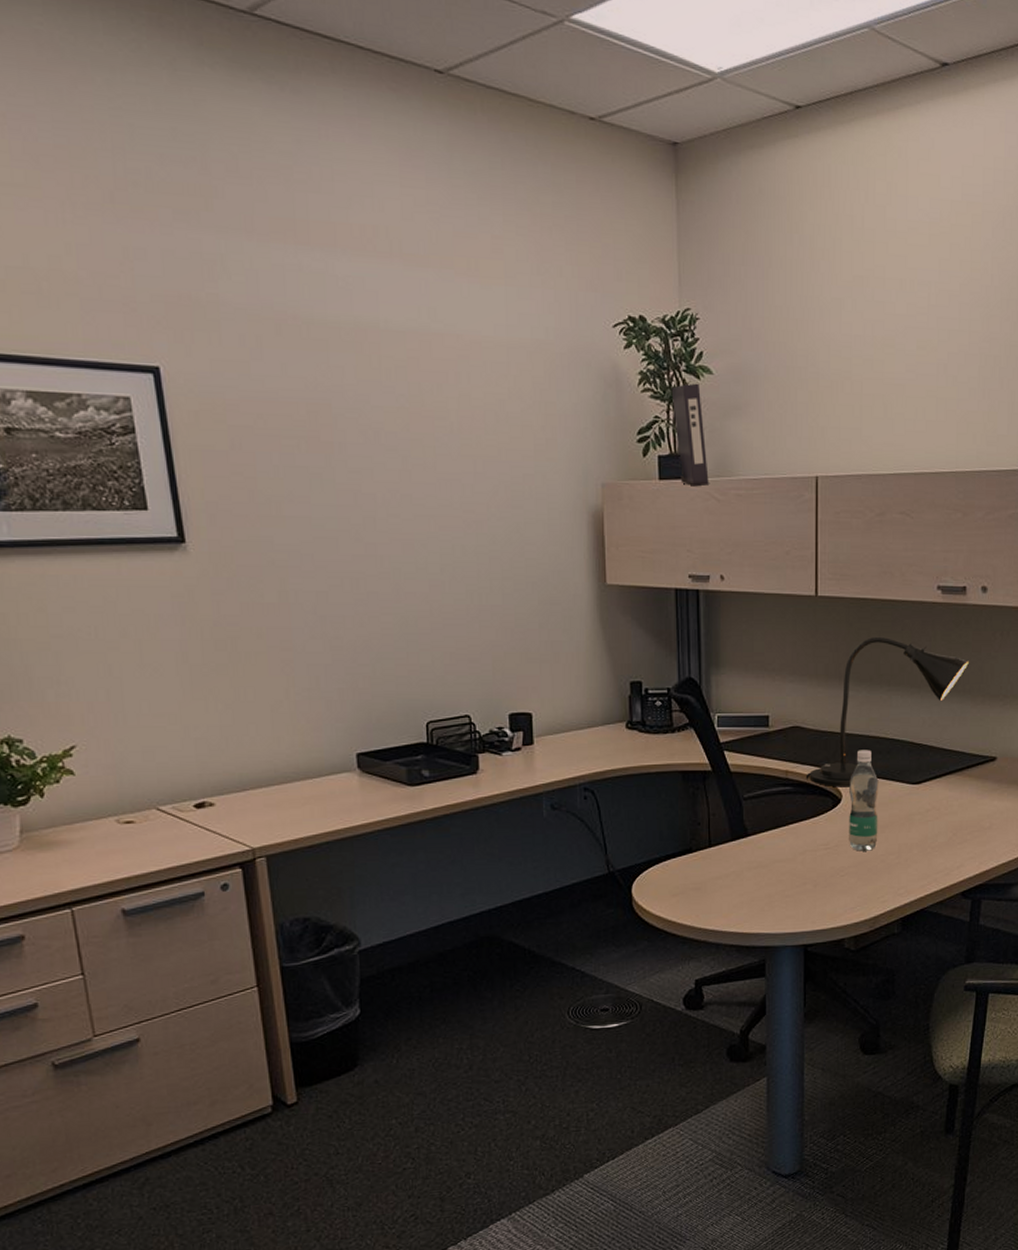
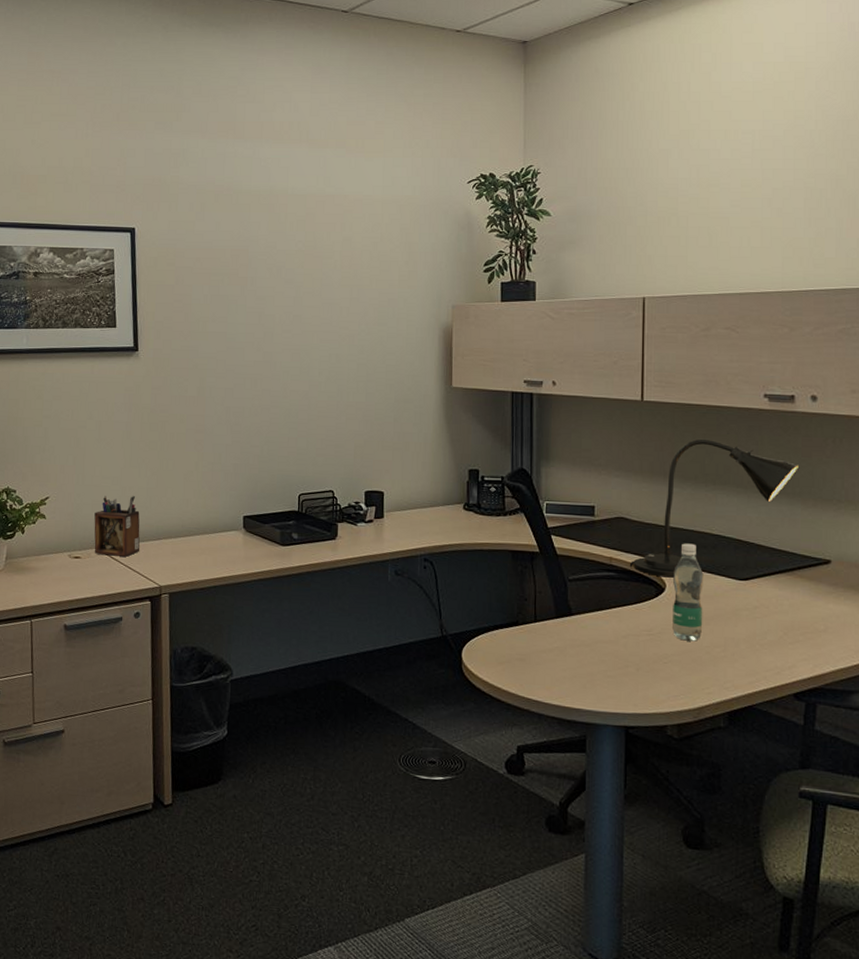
desk organizer: none [147,737,220,816] -> present [94,496,140,557]
binder: present [671,383,709,487] -> none [514,223,545,307]

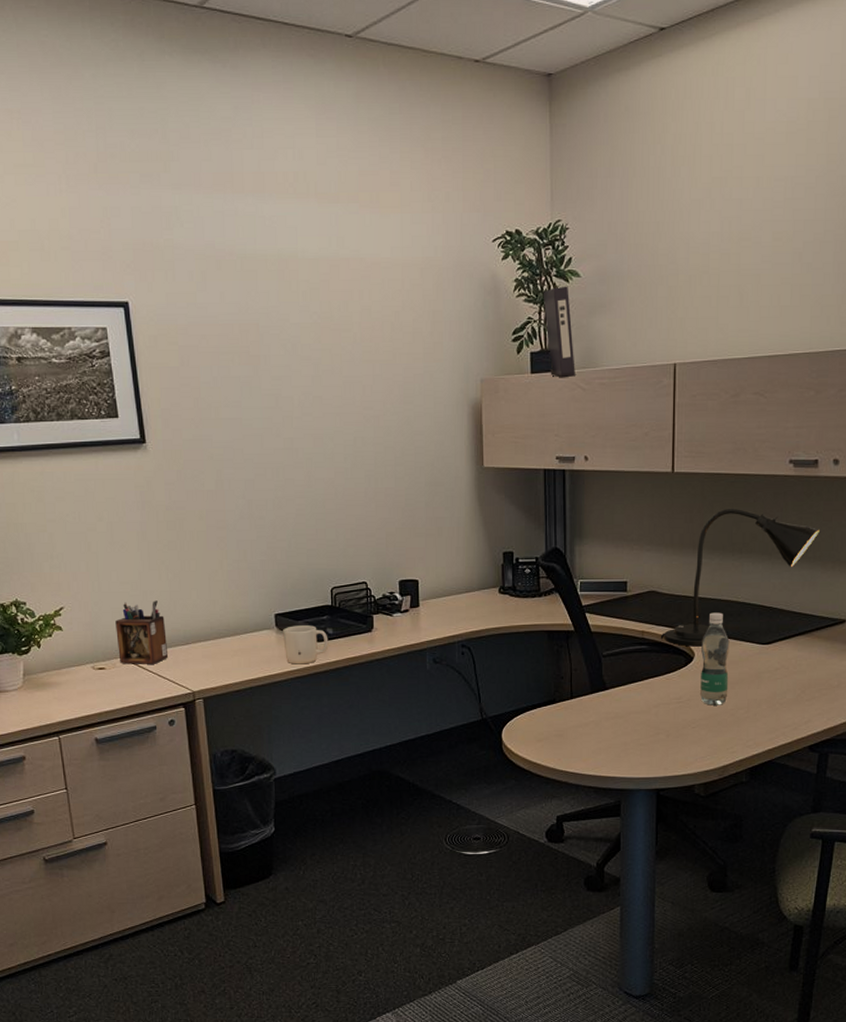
mug: none [249,528,293,567] -> present [283,625,329,665]
binder: none [514,223,545,307] -> present [543,286,575,378]

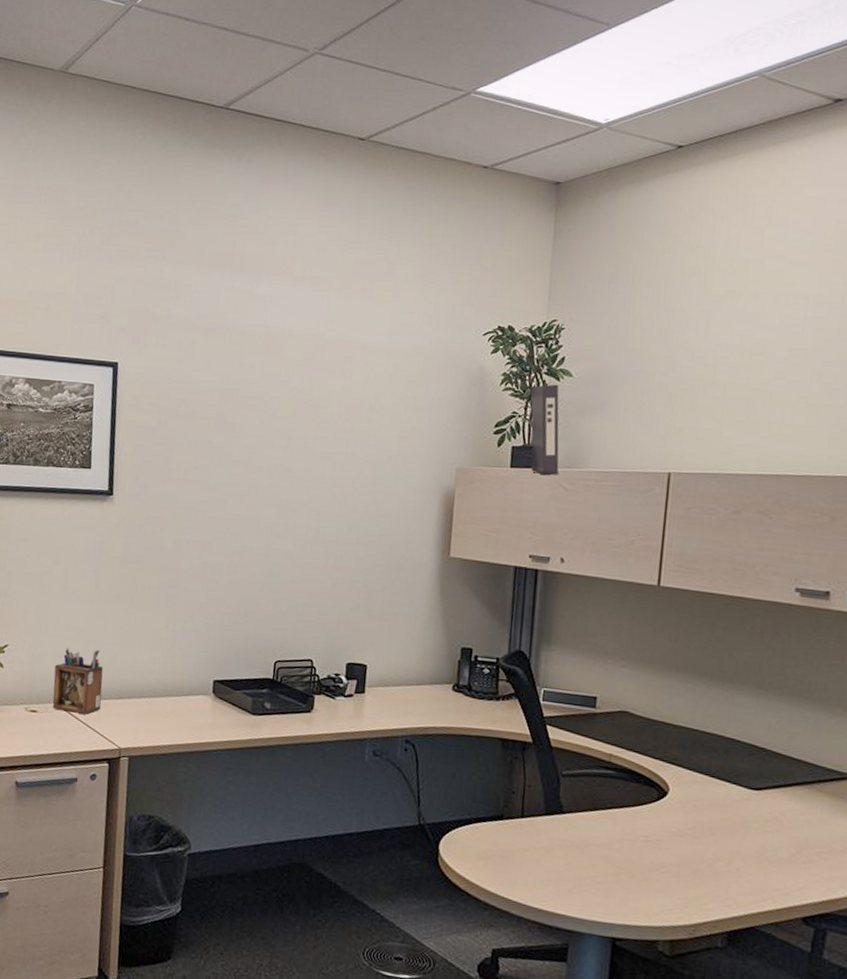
mug: present [283,625,329,665] -> none [218,695,265,737]
desk lamp: present [660,508,820,647] -> none [630,632,828,782]
bottle: present [700,612,730,705] -> none [672,744,712,852]

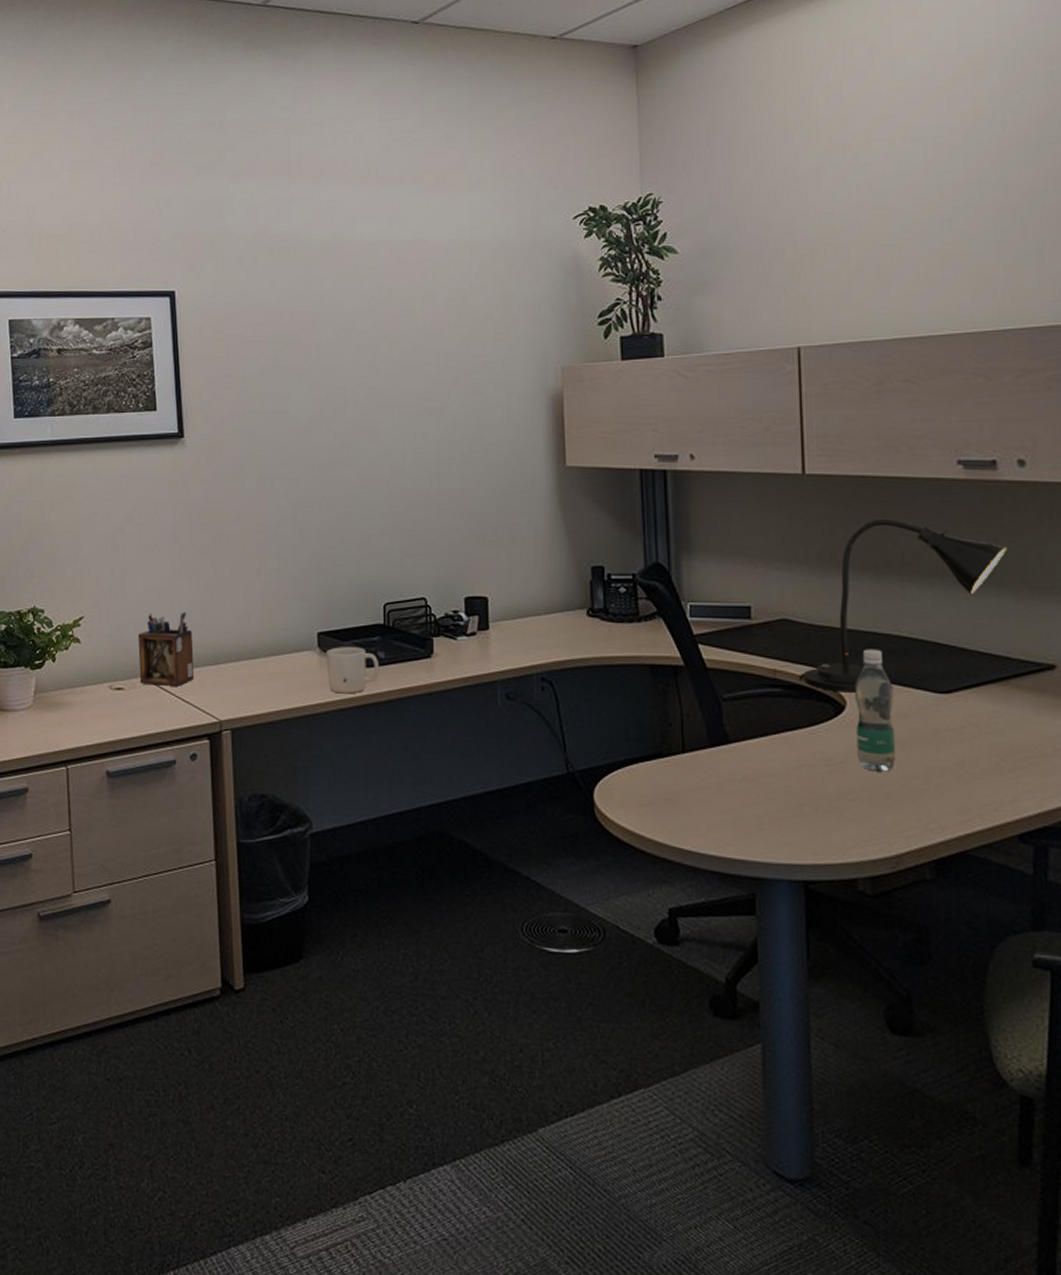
mug: none [218,695,265,737] -> present [326,647,380,694]
binder: present [530,384,559,476] -> none [633,263,675,365]
desk lamp: none [630,632,828,782] -> present [798,518,1007,693]
bottle: none [672,744,712,852] -> present [855,649,896,772]

